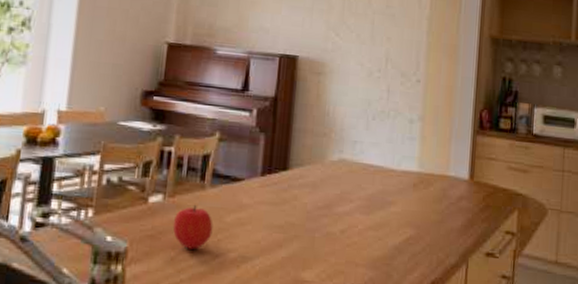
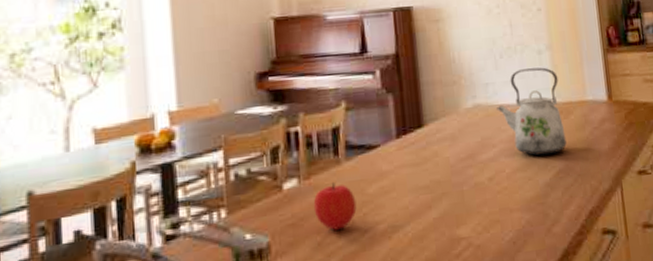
kettle: none [360,134,425,220] -> present [497,67,567,156]

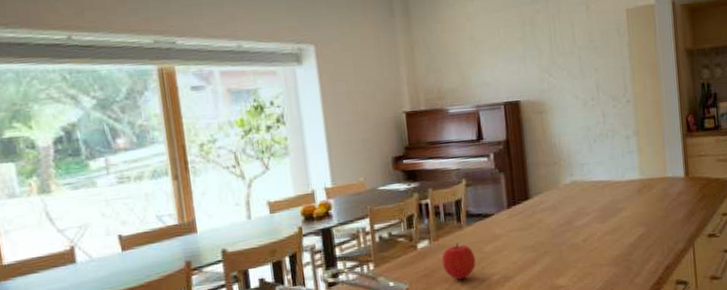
kettle: present [497,67,567,156] -> none [590,150,649,222]

